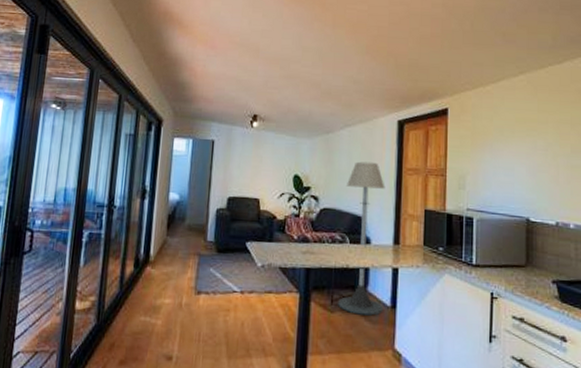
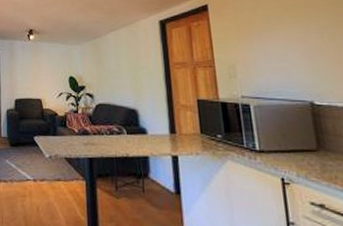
floor lamp: present [338,161,385,316] -> none [118,60,168,201]

